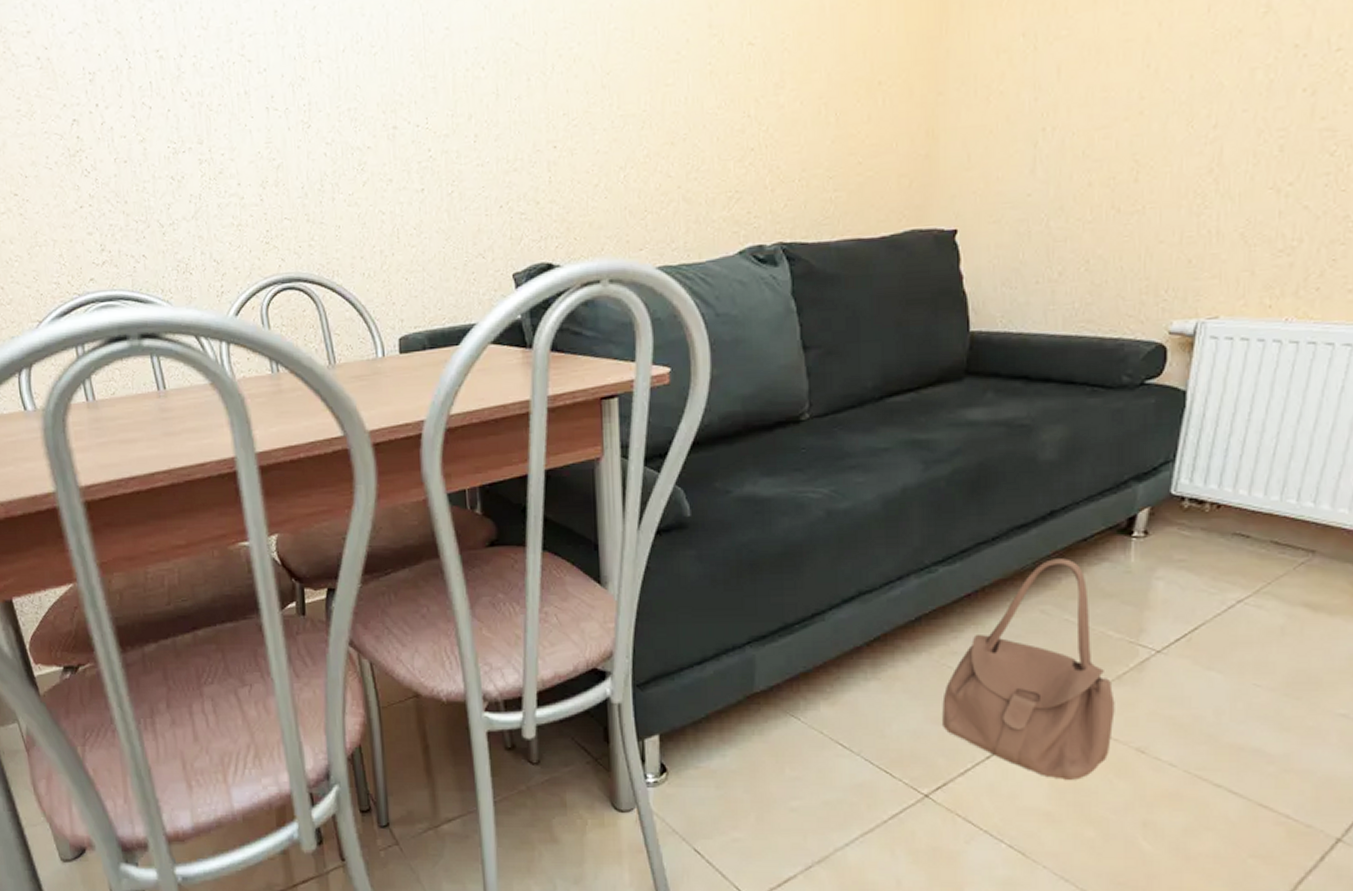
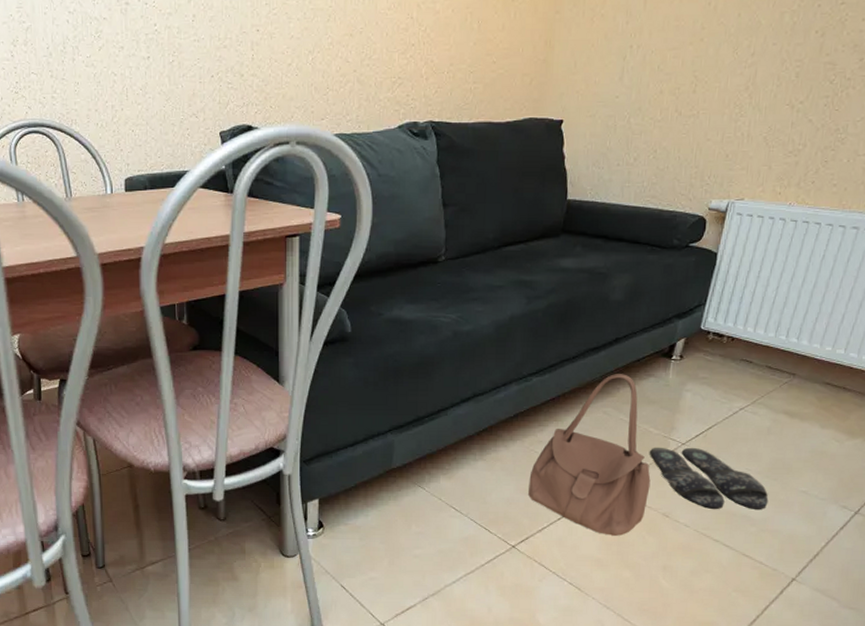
slippers: none [1111,656,1291,741] -> present [650,447,769,509]

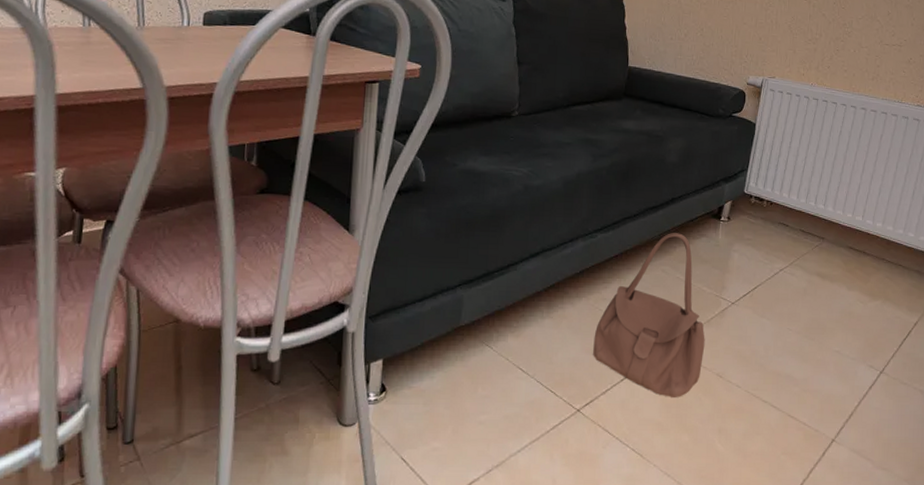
slippers: present [650,447,769,509] -> none [704,306,808,369]

